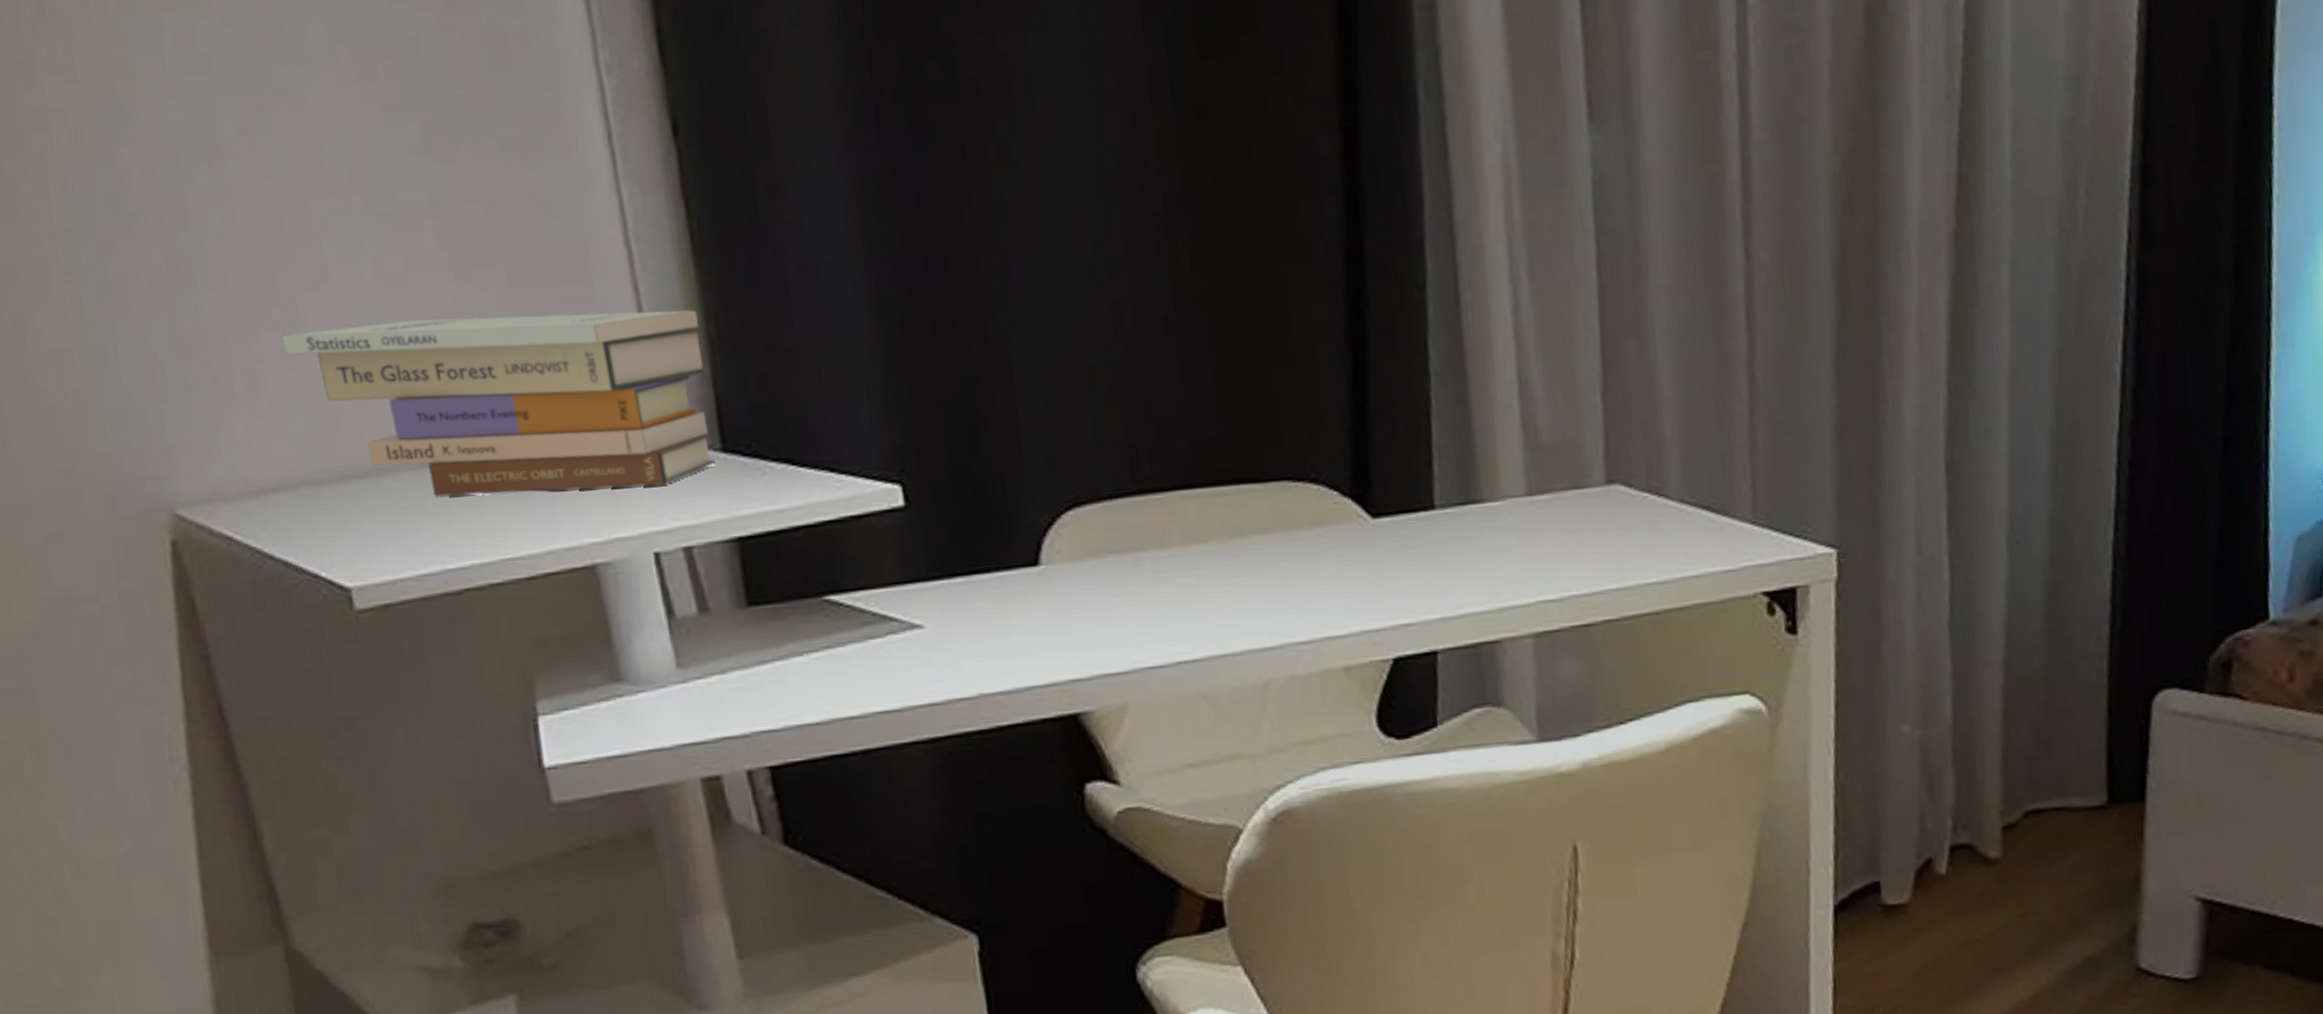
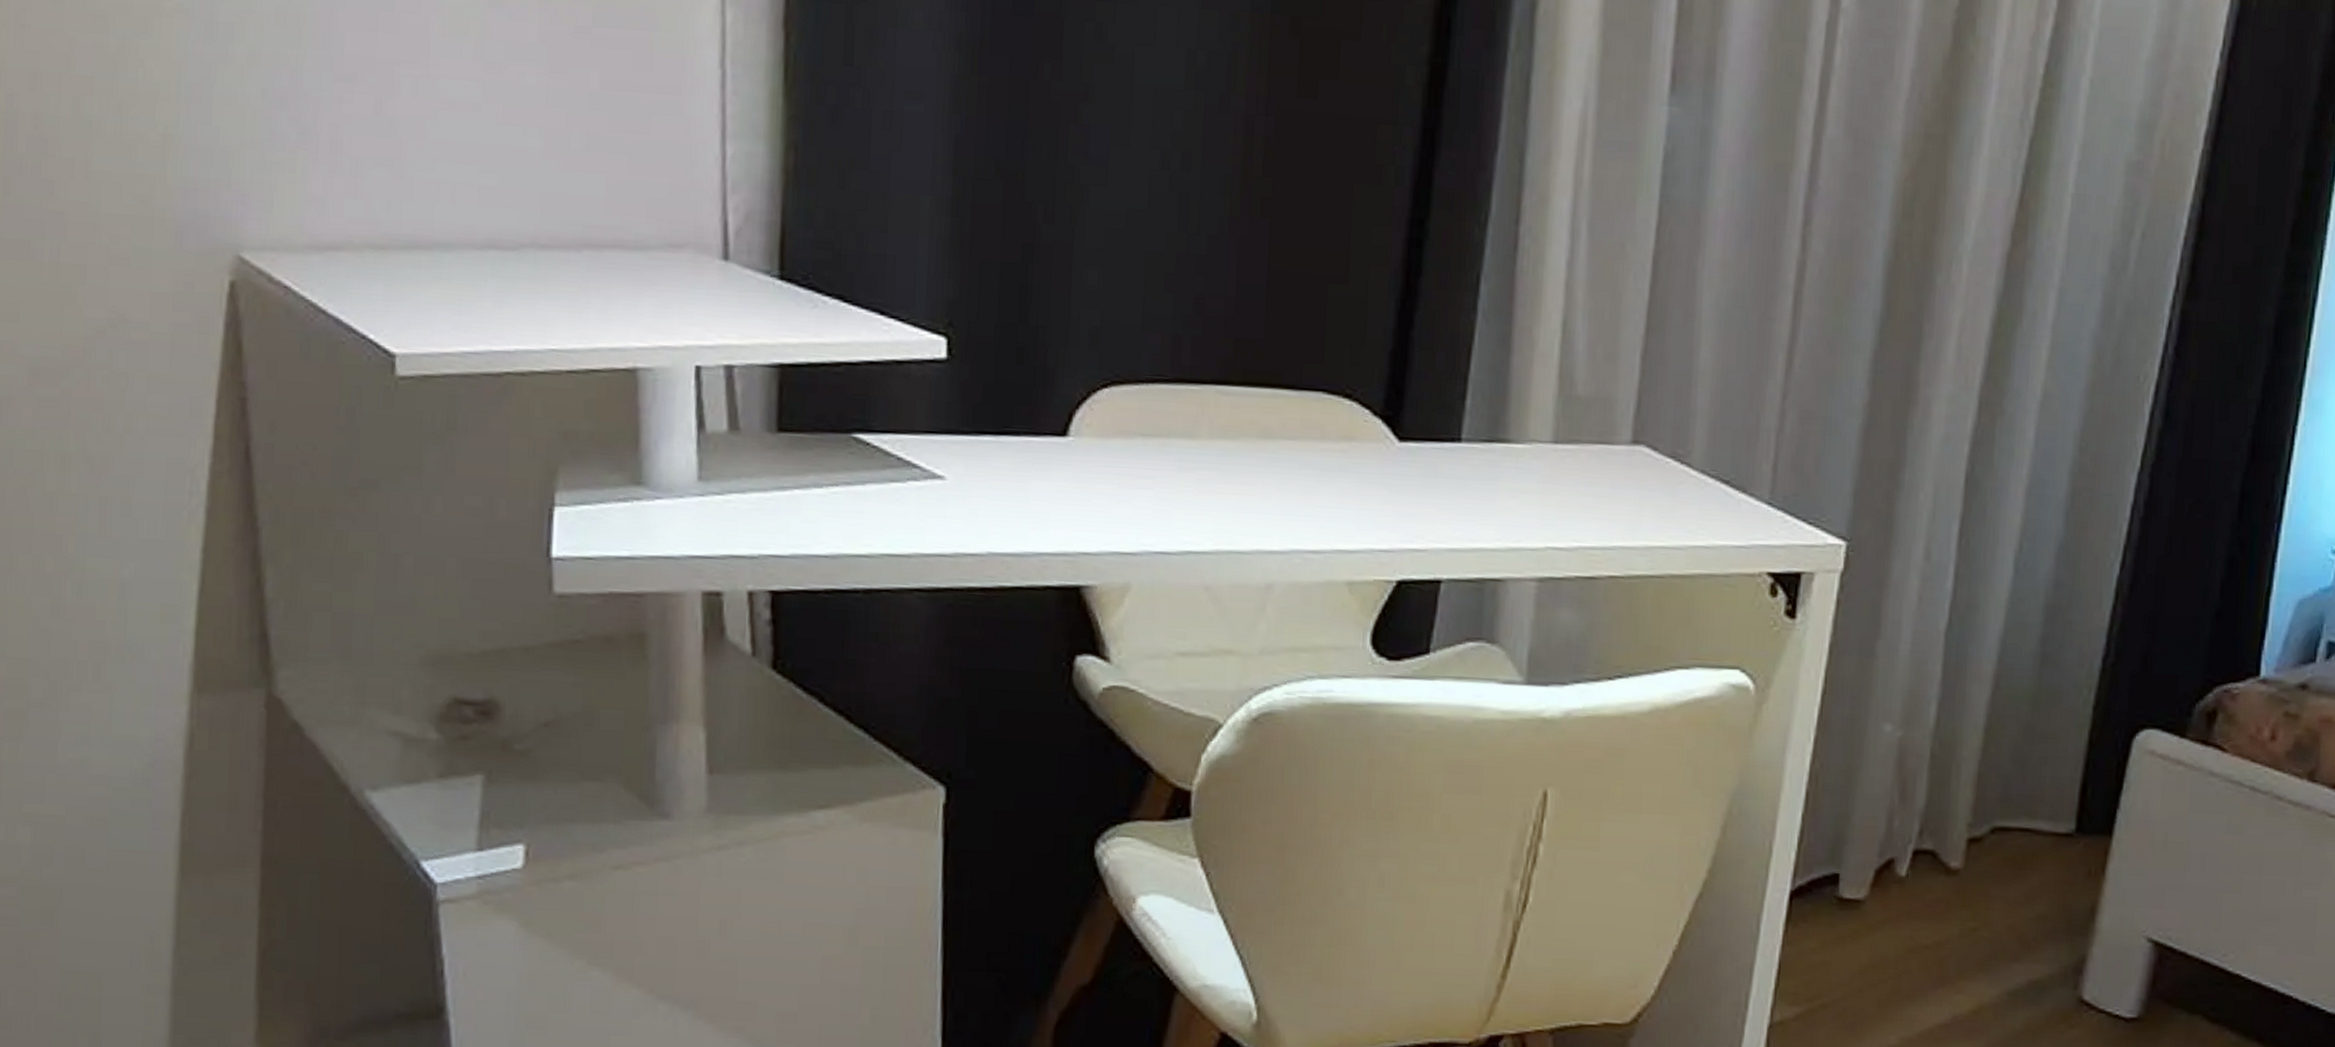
books: present [281,310,716,497] -> none [373,101,781,302]

